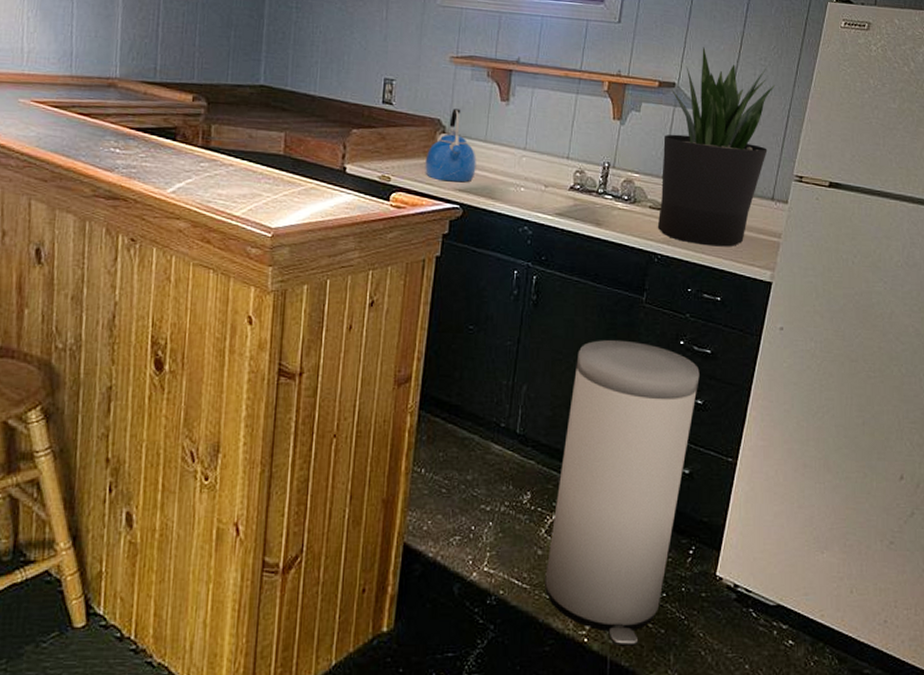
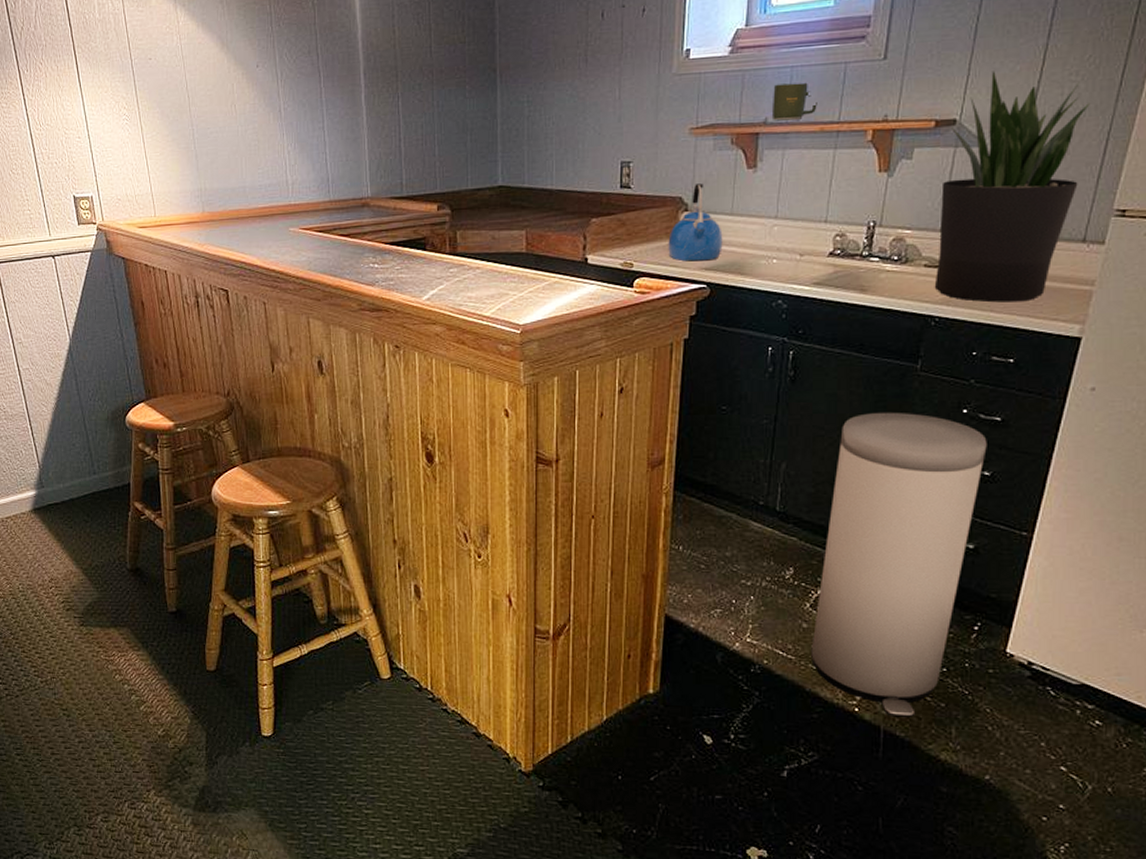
mug: none [525,29,563,64] -> present [773,82,817,121]

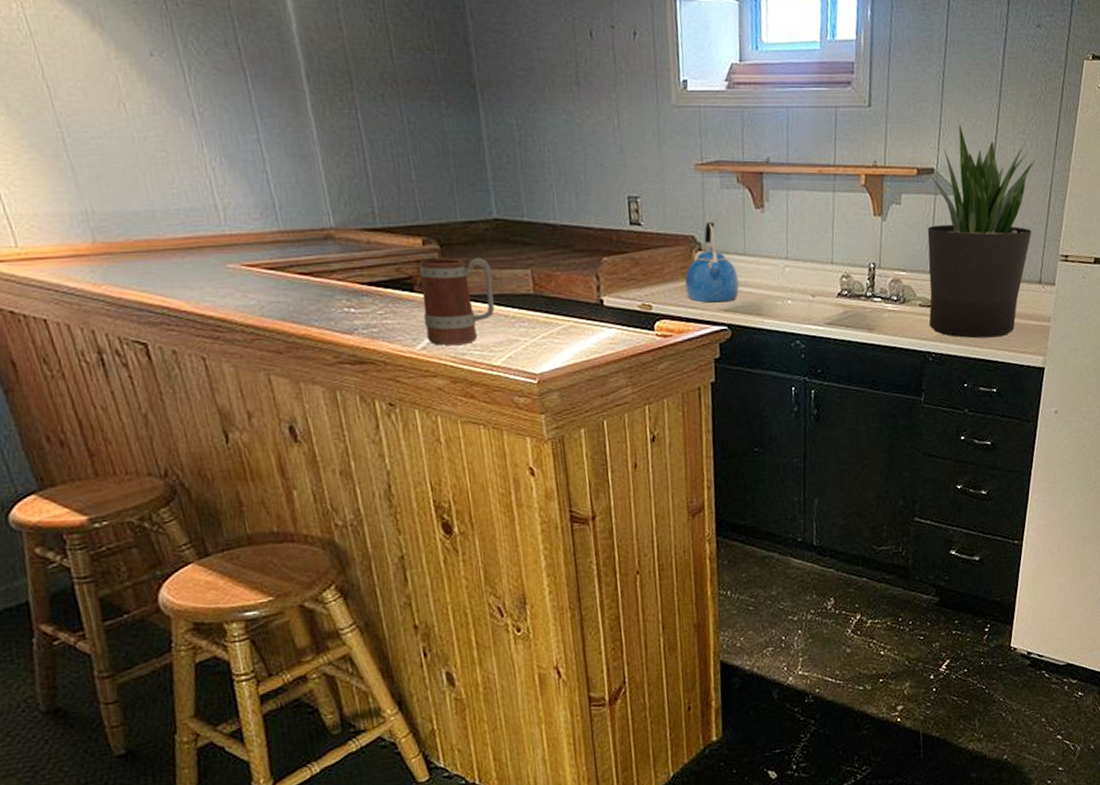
beer mug: none [431,220,492,297] -> present [419,257,495,345]
mug: present [773,82,817,121] -> none [772,124,814,161]
pedal bin: present [811,412,987,717] -> none [856,442,982,720]

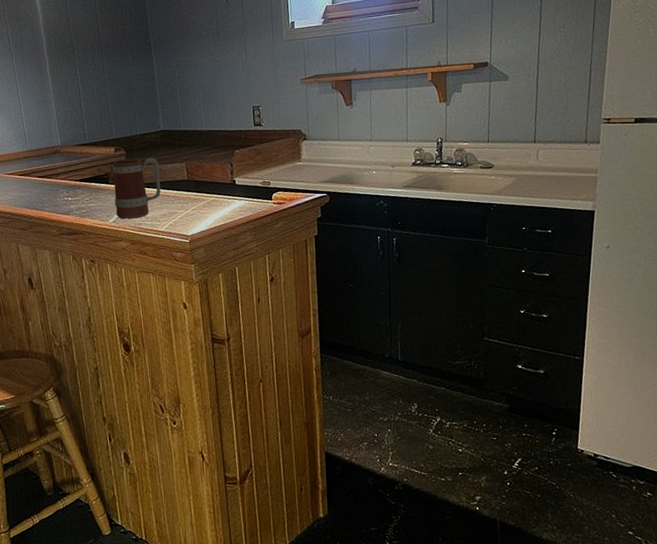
kettle: present [685,222,740,303] -> none [294,119,335,177]
planter: present [927,125,1035,338] -> none [484,27,576,191]

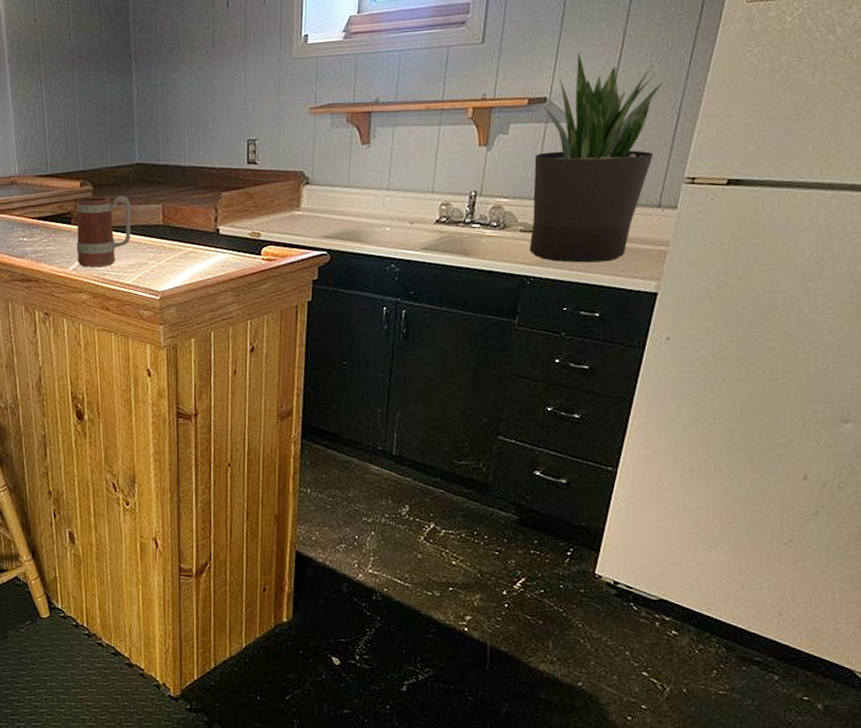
planter: none [484,27,576,191] -> present [529,53,663,263]

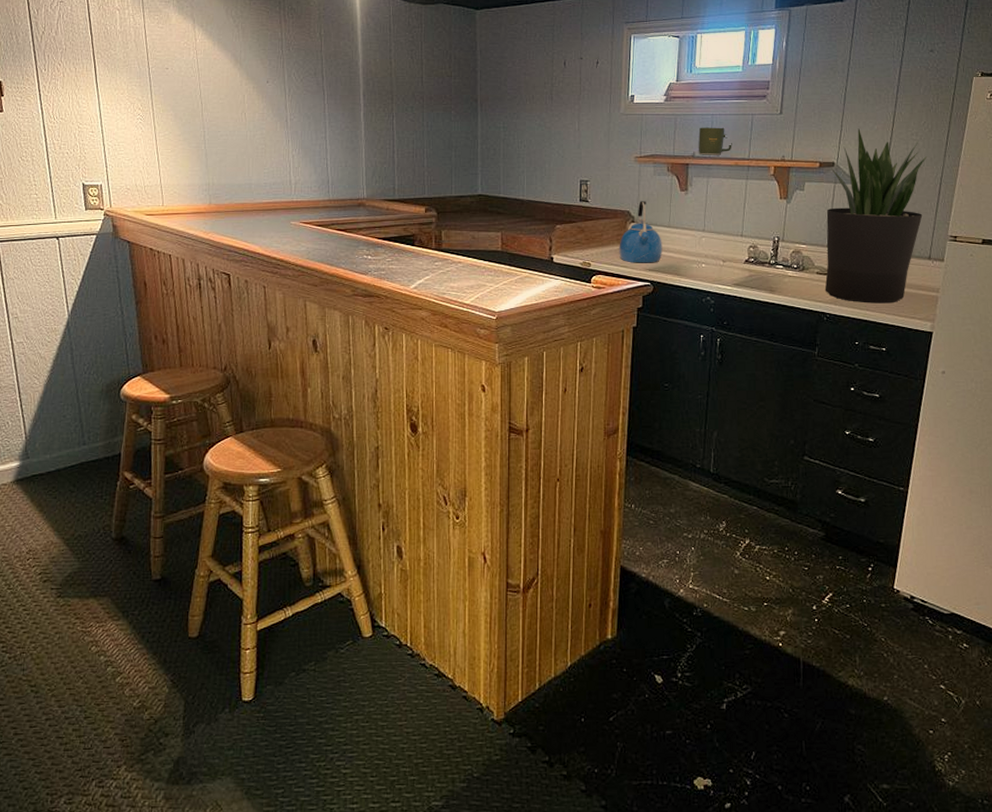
beer mug: present [76,195,131,267] -> none [418,222,472,286]
kettle: none [292,159,341,231] -> present [619,201,663,263]
mug: none [383,65,423,101] -> present [698,127,732,155]

